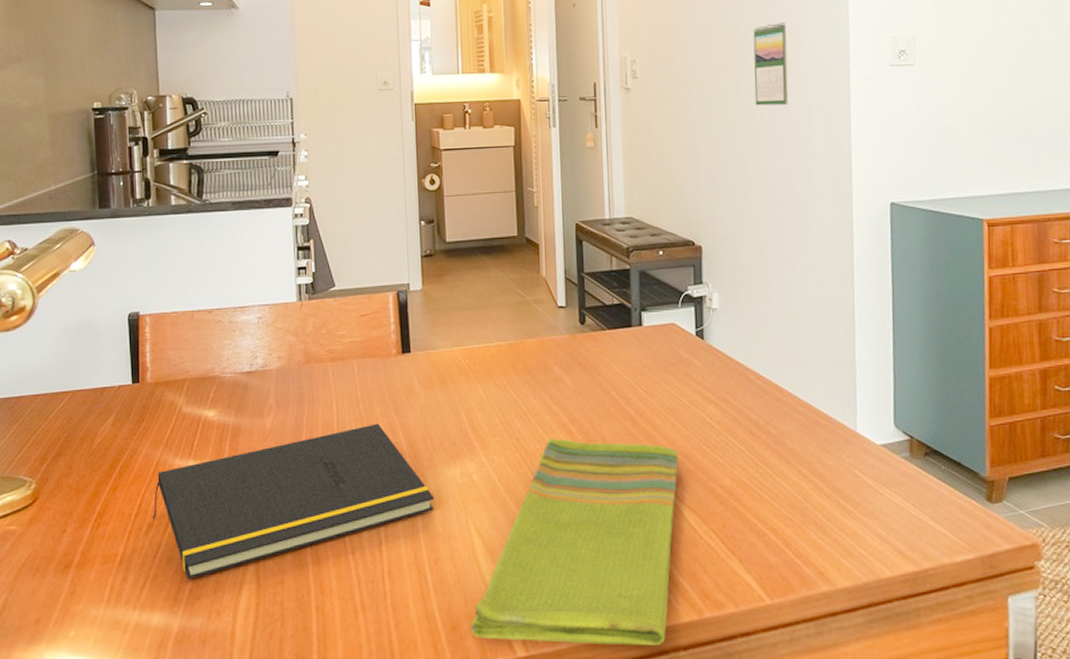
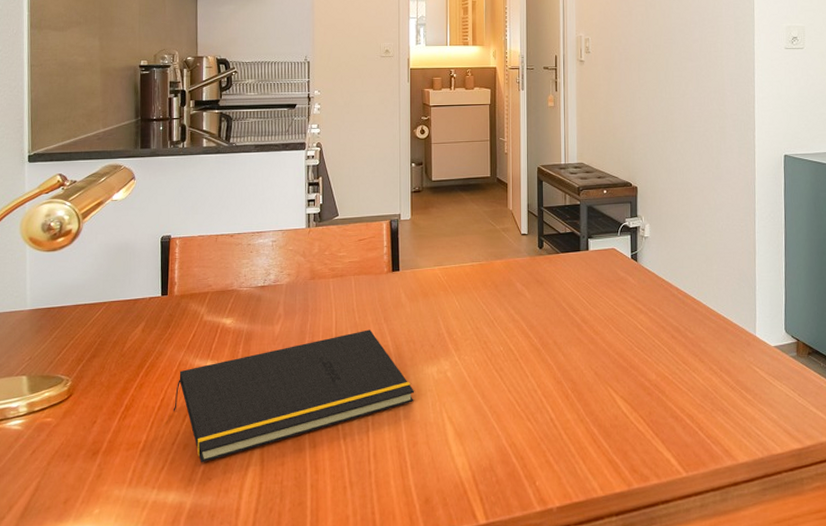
dish towel: present [471,437,679,647] -> none [441,341,616,513]
calendar: present [753,22,788,106] -> none [681,13,707,77]

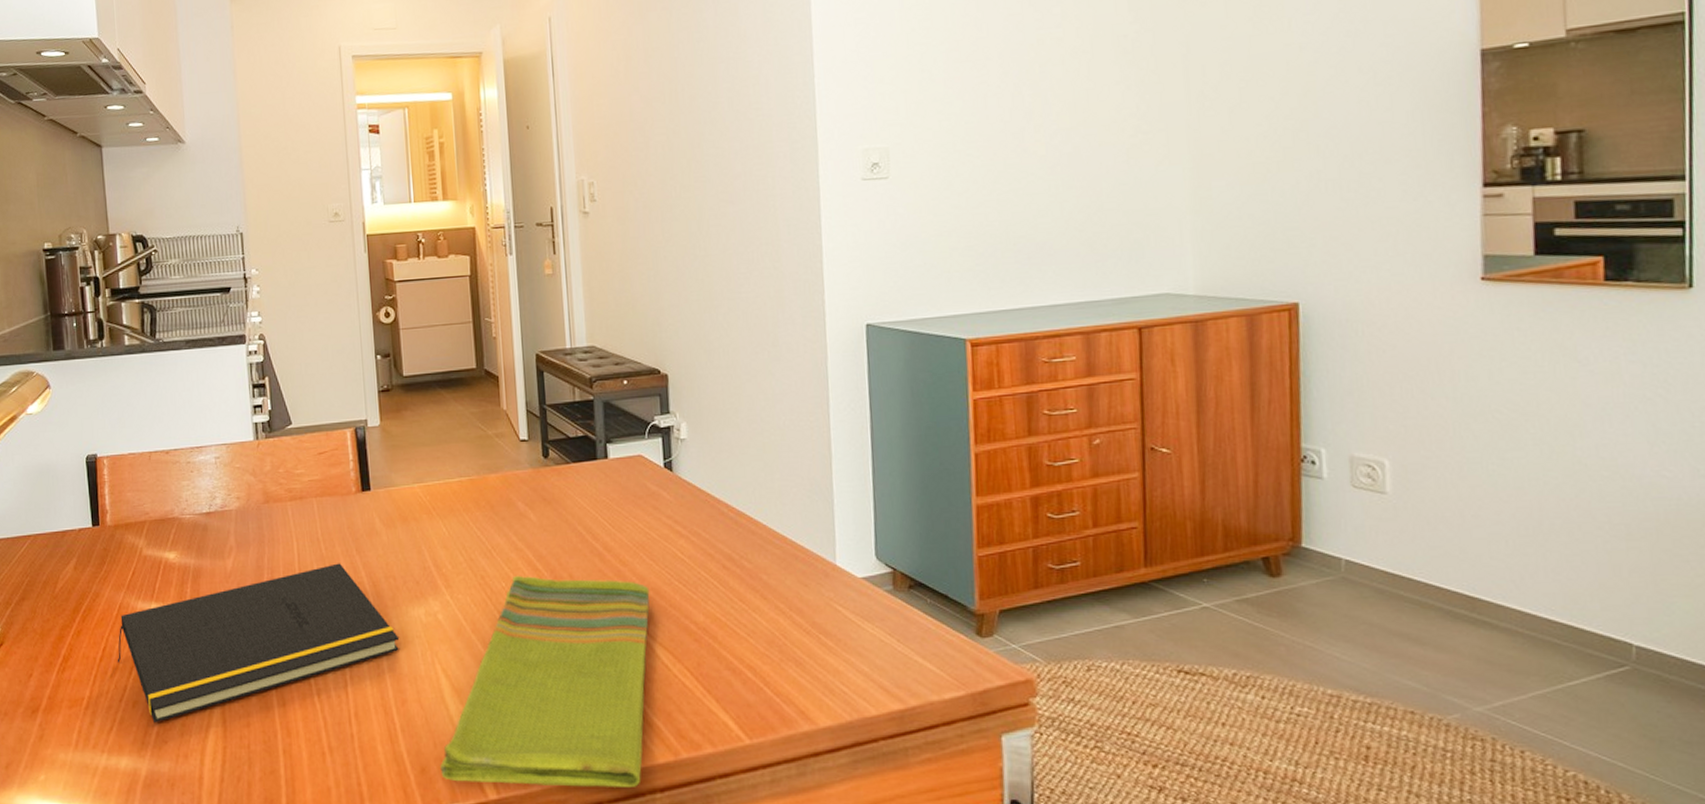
dish towel: none [441,341,616,513] -> present [440,575,650,789]

